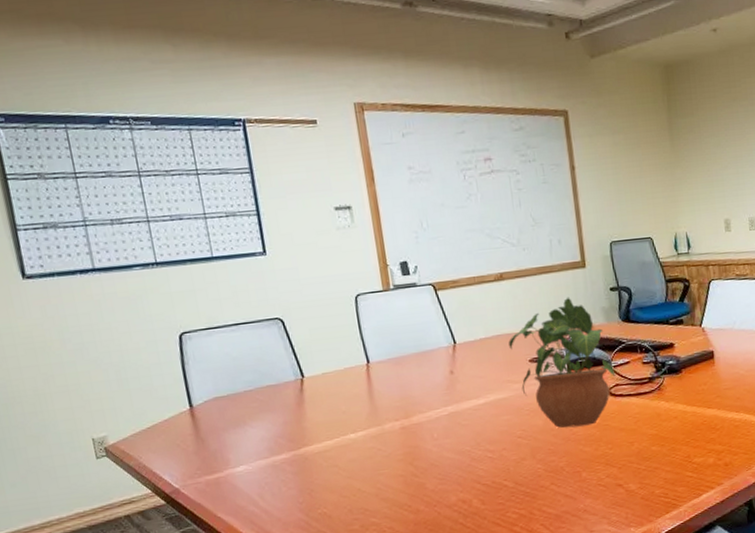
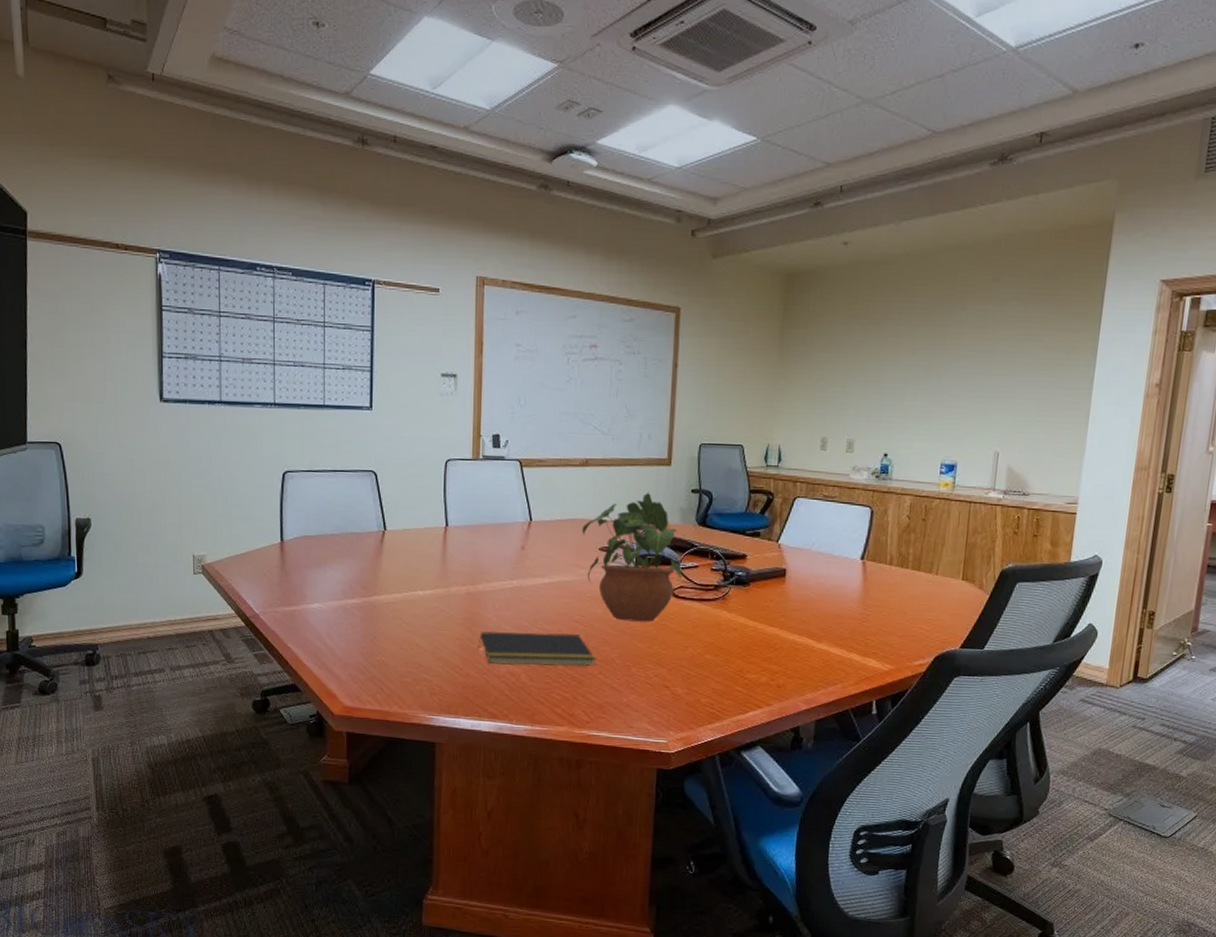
notepad: none [422,449,547,495] -> present [478,630,596,667]

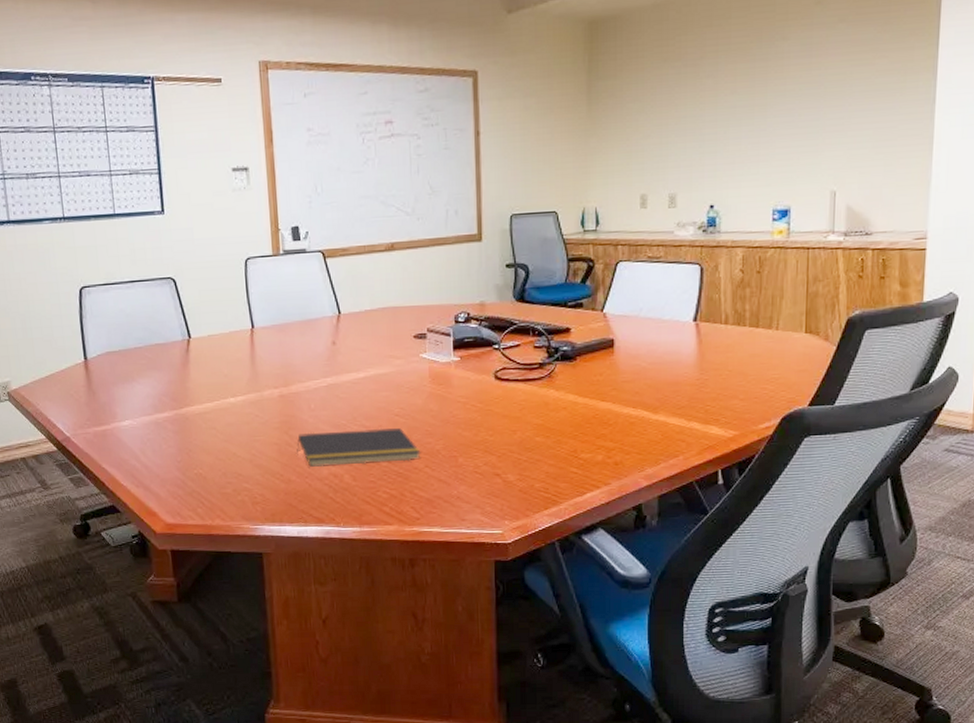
potted plant: present [582,492,682,622] -> none [394,271,504,410]

